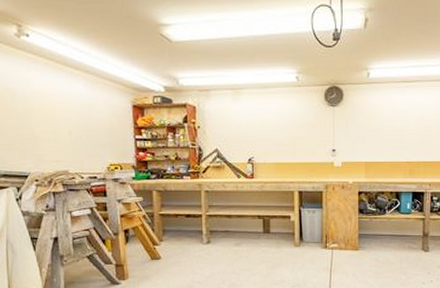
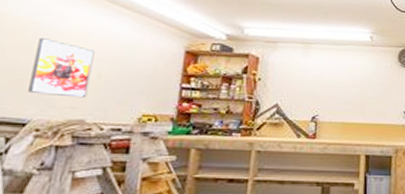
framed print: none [17,103,65,153] -> present [28,38,95,98]

